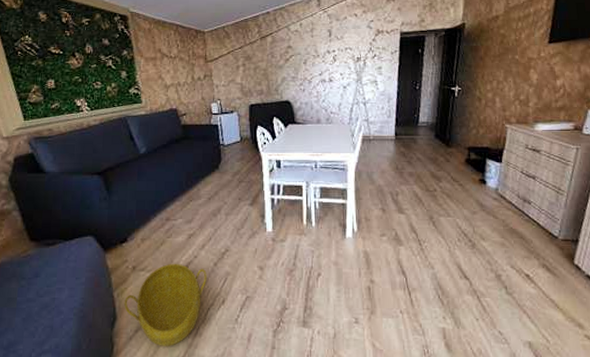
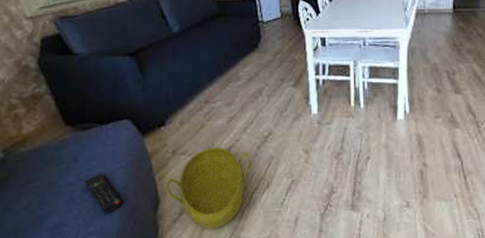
remote control: none [43,289,80,331] -> present [84,173,123,213]

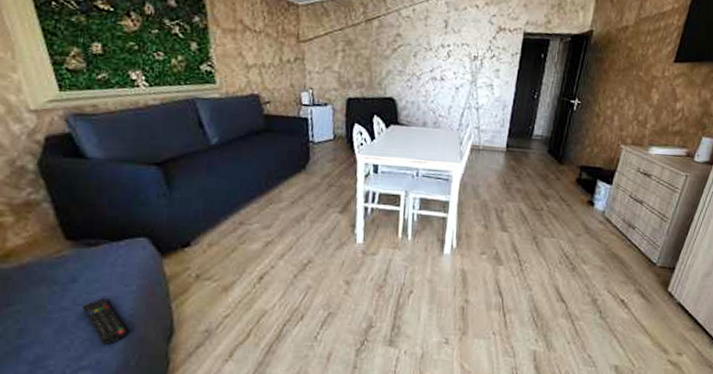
basket: present [166,147,250,229] -> none [184,273,285,364]

